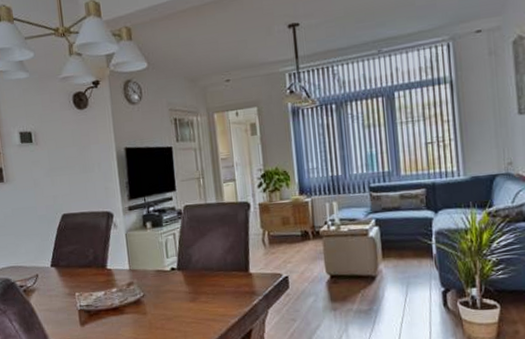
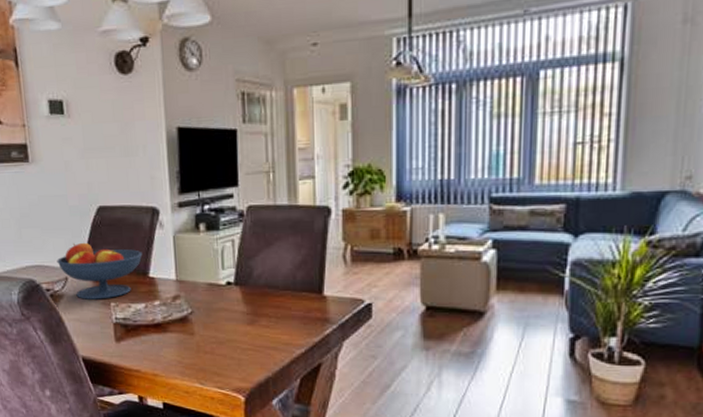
fruit bowl: none [28,244,101,292] -> present [56,242,143,299]

